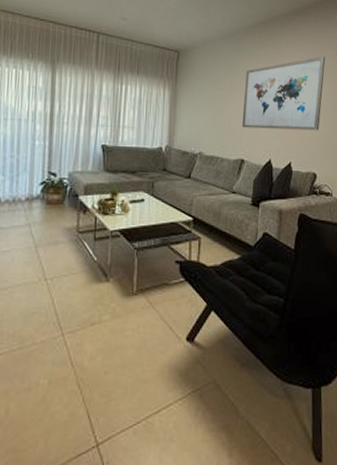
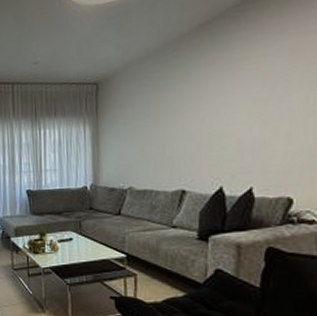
wall art: present [241,56,326,131] -> none [180,45,306,155]

